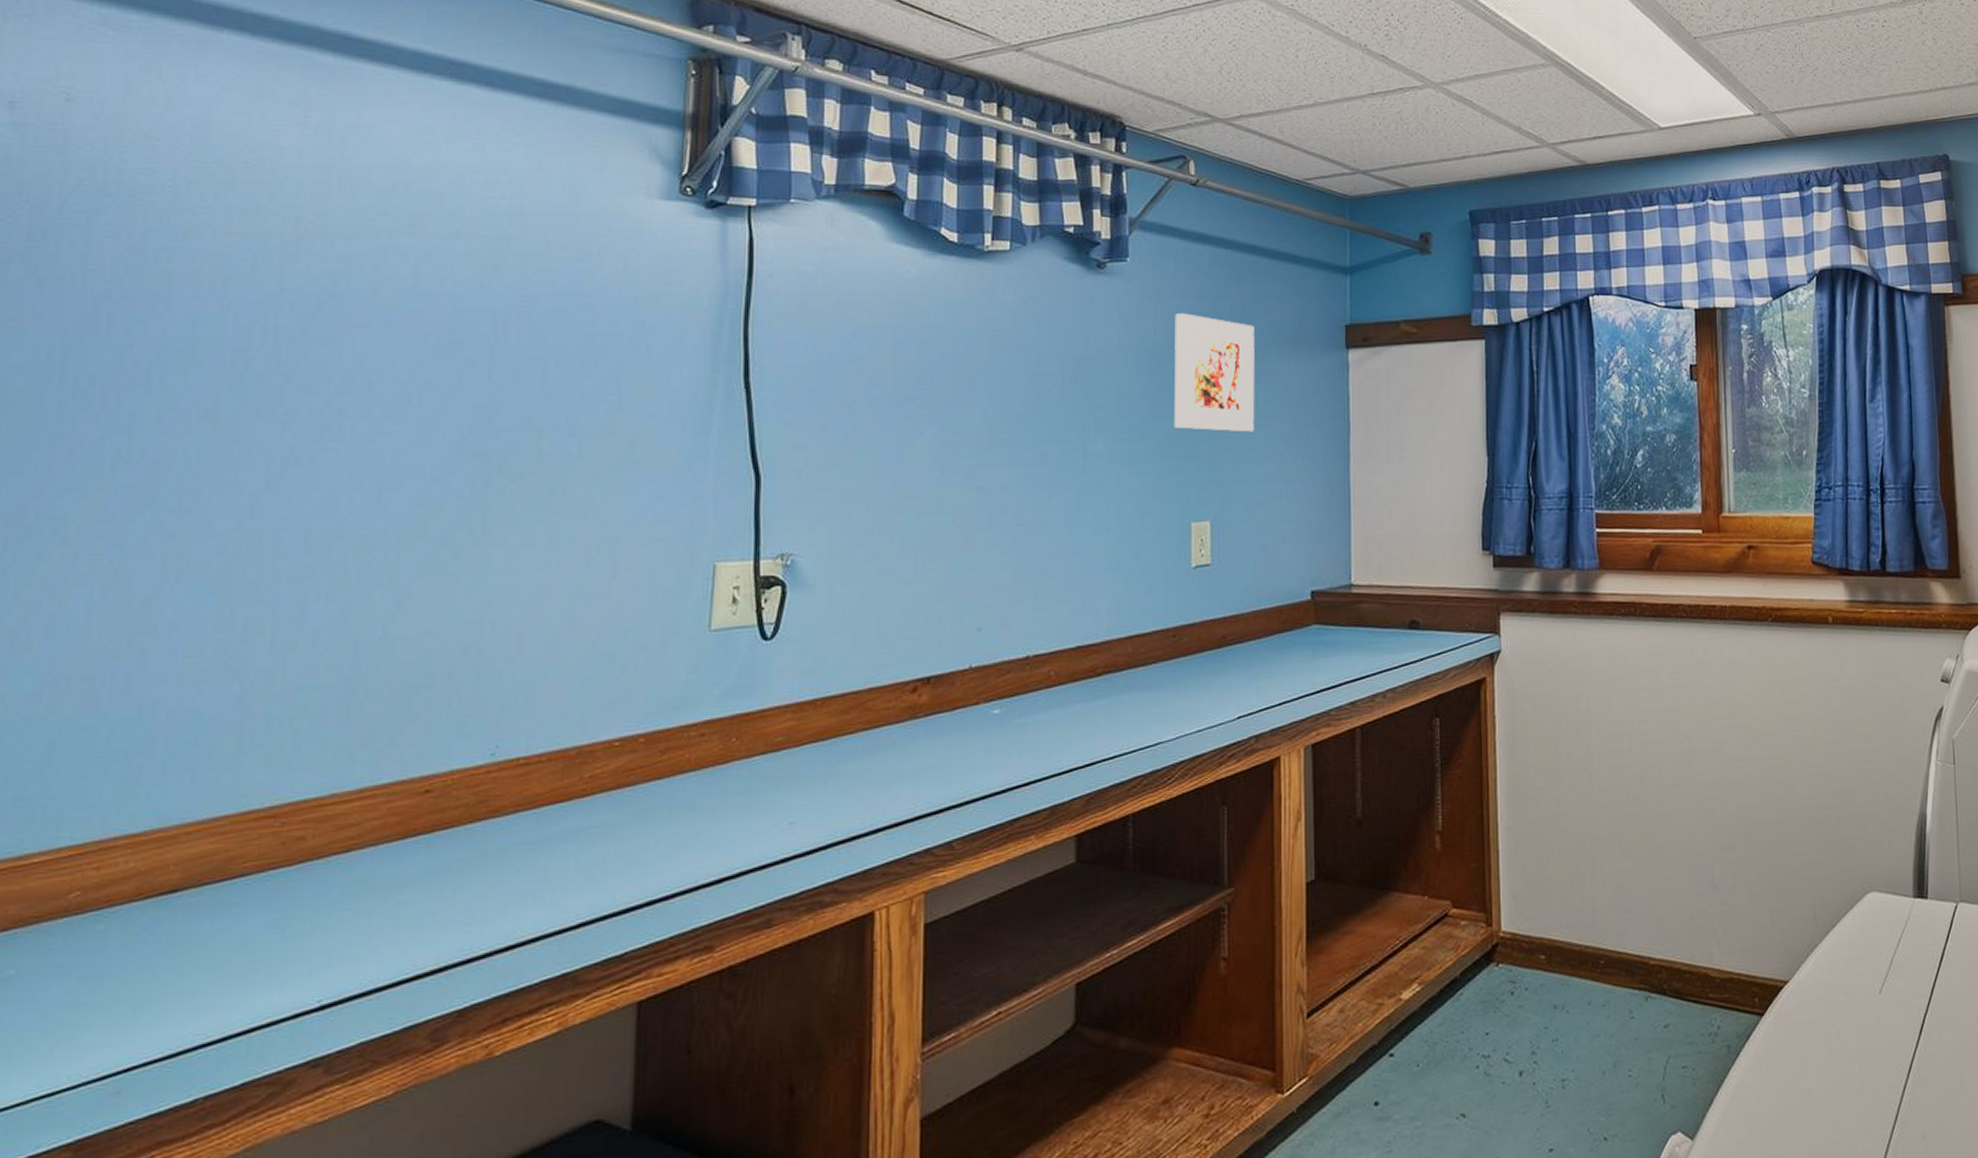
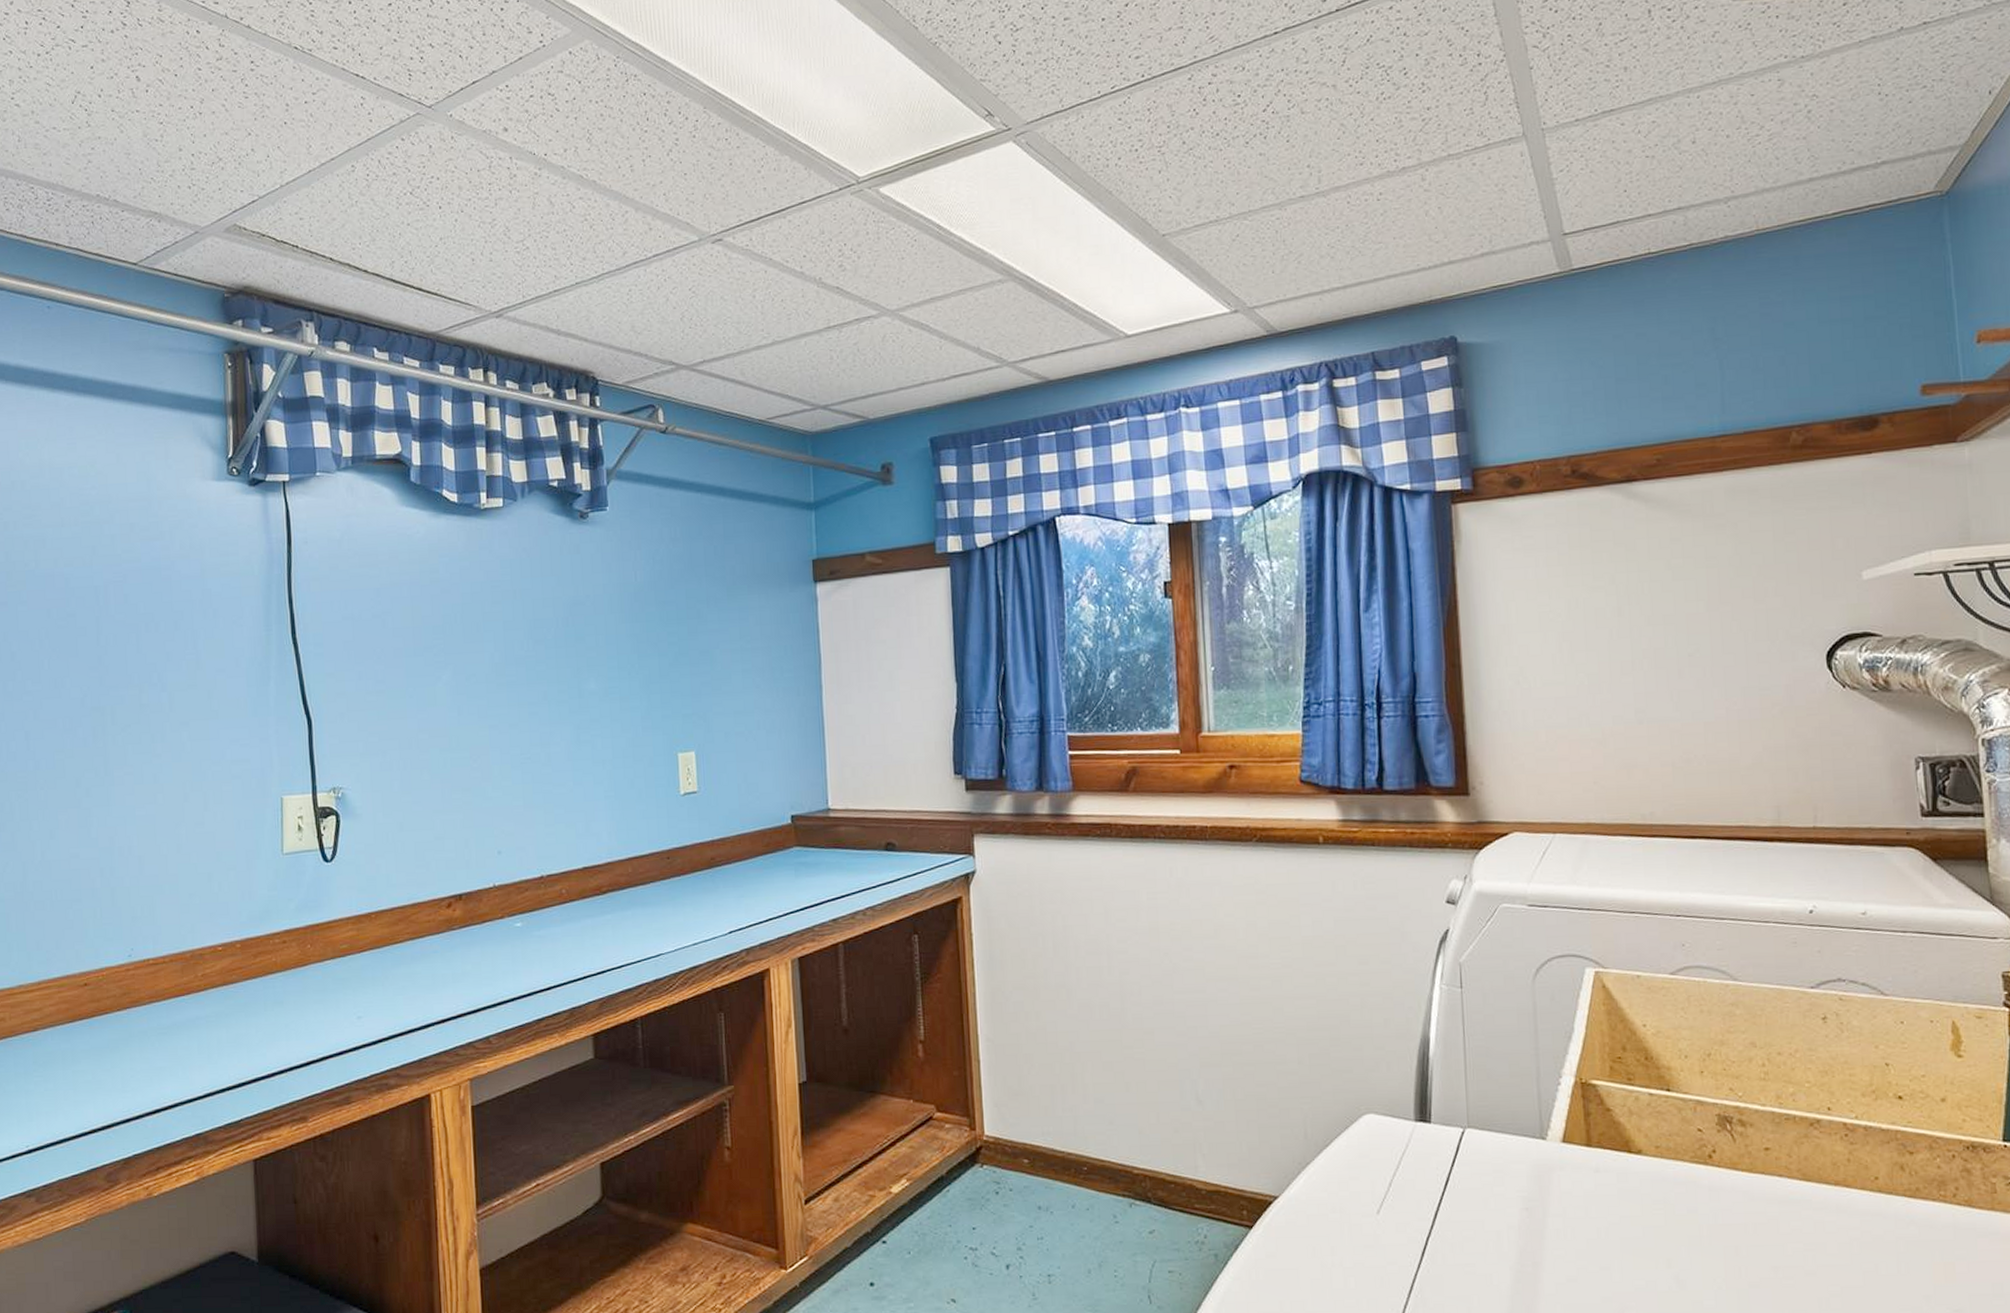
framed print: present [1173,313,1255,432] -> none [652,556,731,667]

